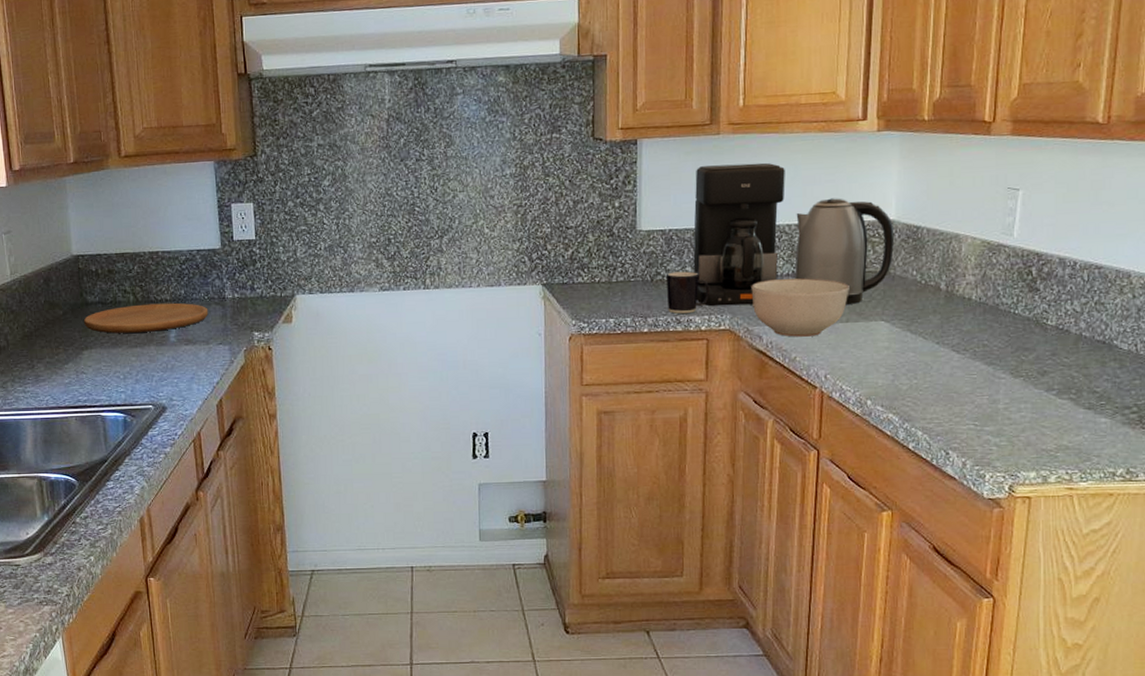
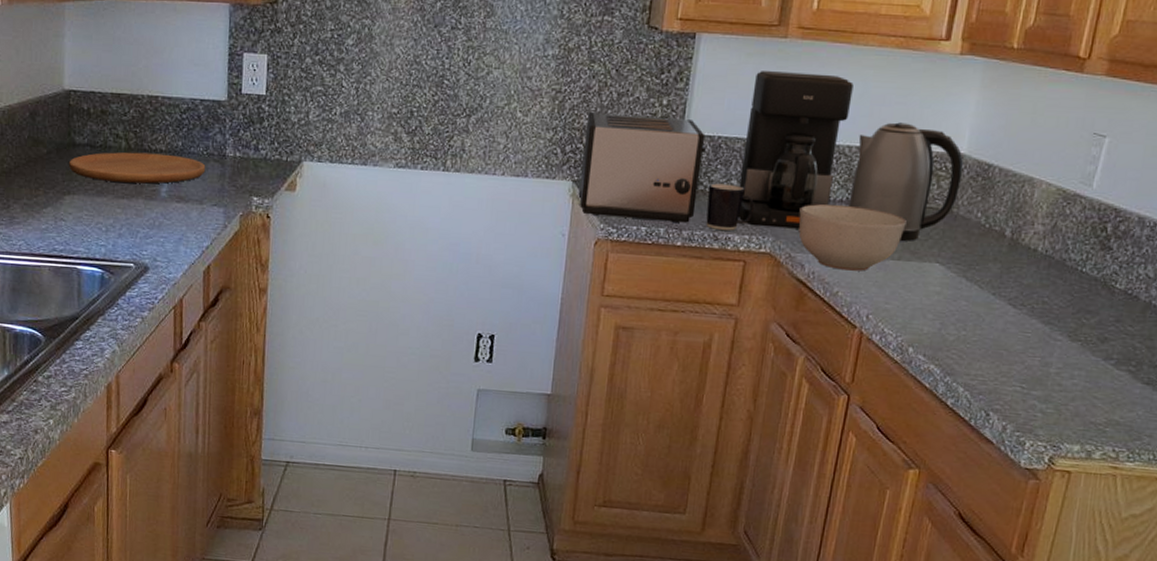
toaster: none [548,217,659,314] -> present [578,111,706,223]

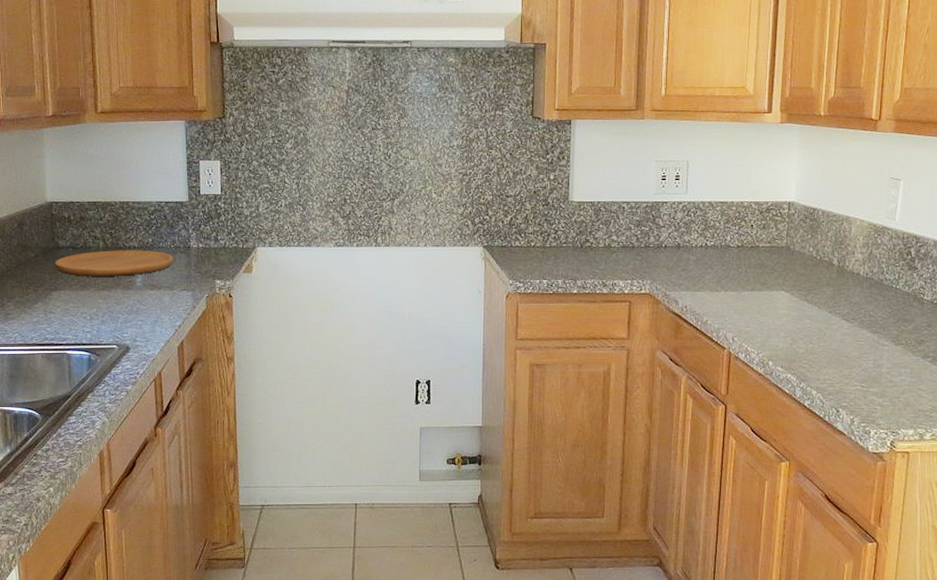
toaster: present [578,111,706,223] -> none [489,189,589,274]
mug: present [706,183,754,232] -> none [594,240,632,278]
coffee maker: present [738,71,854,229] -> none [618,146,701,272]
bowl: present [798,203,907,271] -> none [669,249,755,302]
kettle: present [848,122,964,241] -> none [707,180,794,275]

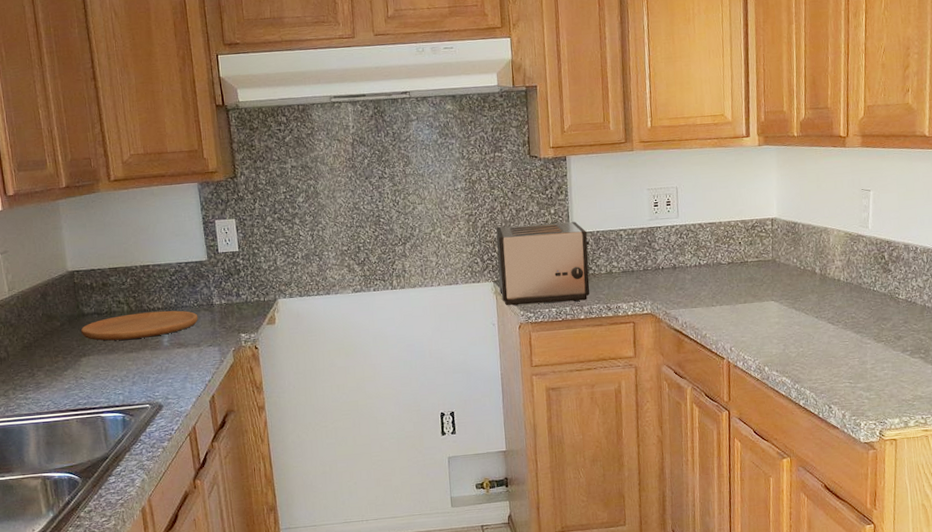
toaster: none [489,189,589,274] -> present [496,221,590,306]

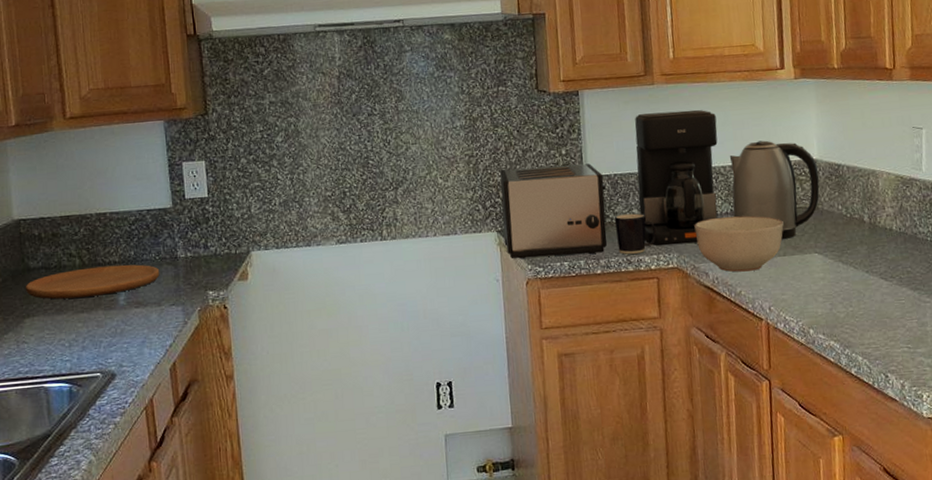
mug: none [596,265,633,302] -> present [614,213,656,255]
coffee maker: none [616,173,689,295] -> present [635,110,718,246]
bowl: none [666,268,745,318] -> present [694,215,784,272]
kettle: none [699,201,778,288] -> present [729,140,820,239]

